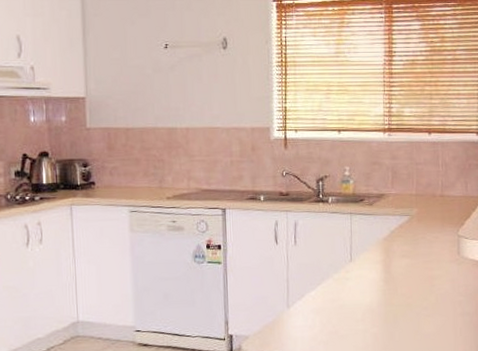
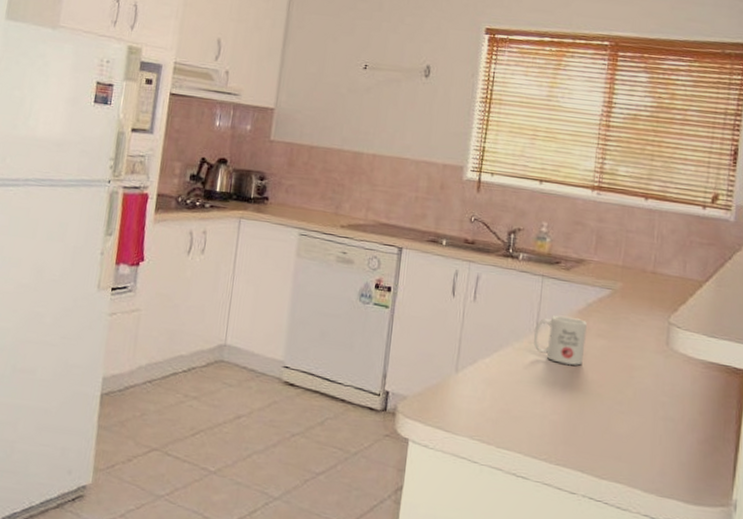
mug: none [350,244,393,286] -> present [534,315,587,366]

